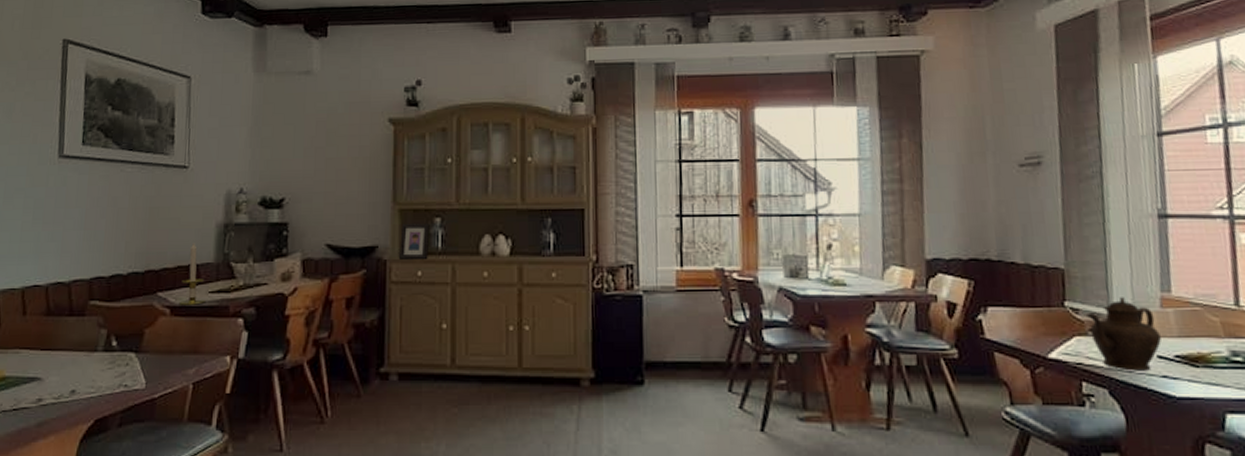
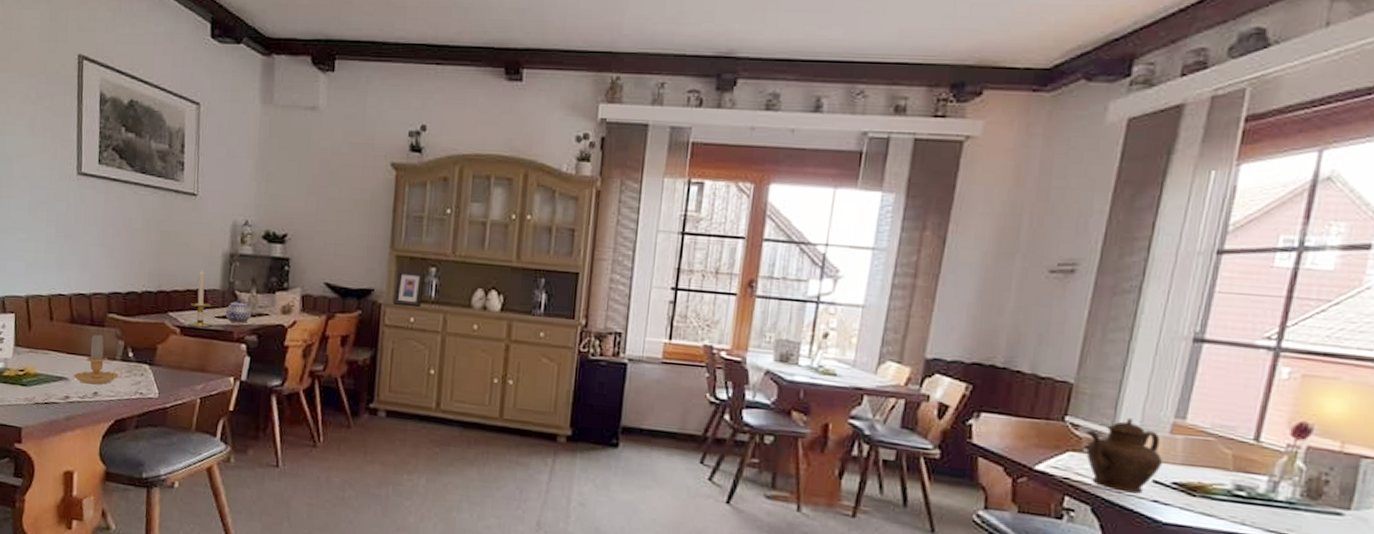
candle: none [47,324,105,382] -> present [73,333,122,385]
teapot: none [220,269,249,296] -> present [225,298,252,323]

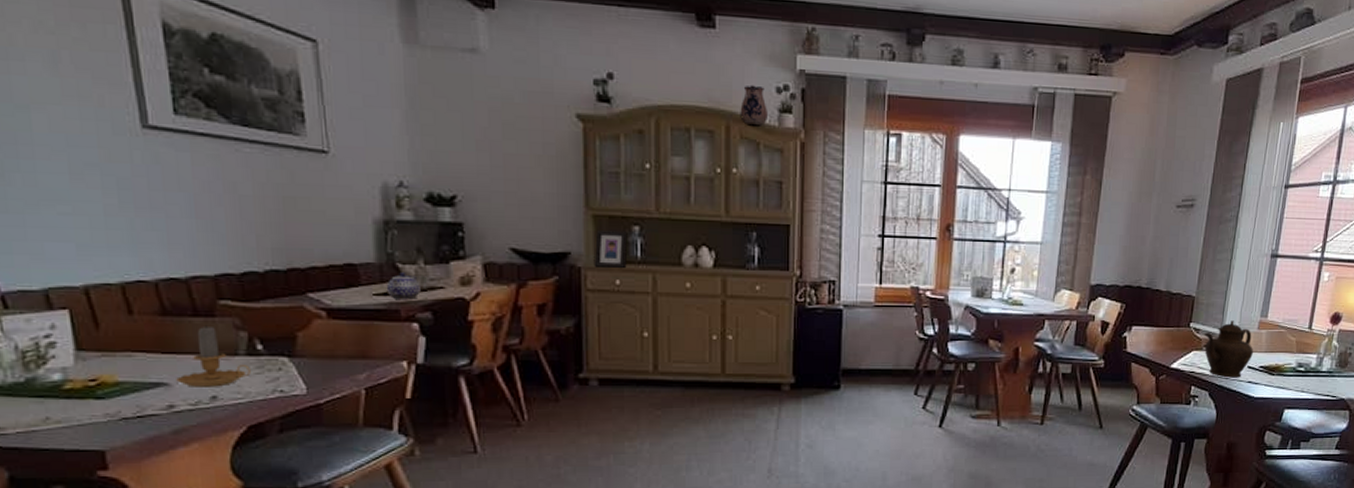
candle: present [188,269,212,328] -> none [337,240,370,308]
ceramic pitcher: none [538,134,566,176] -> present [740,85,767,128]

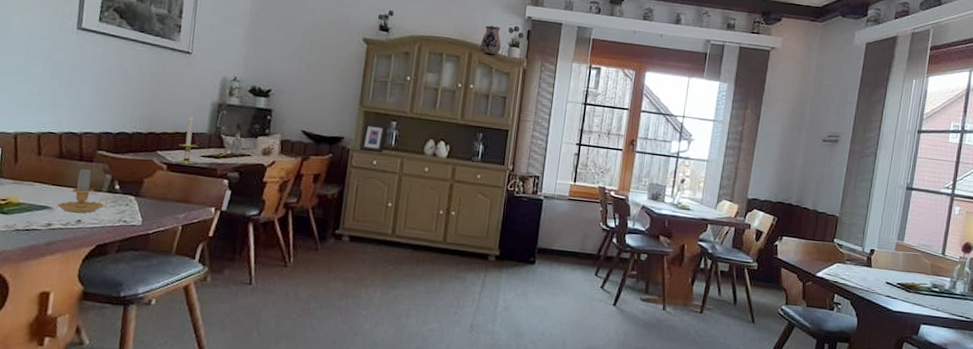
candle: none [337,240,370,308] -> present [175,115,198,165]
teapot: present [386,271,422,299] -> none [211,141,236,162]
teapot: present [1203,320,1253,378] -> none [846,240,891,291]

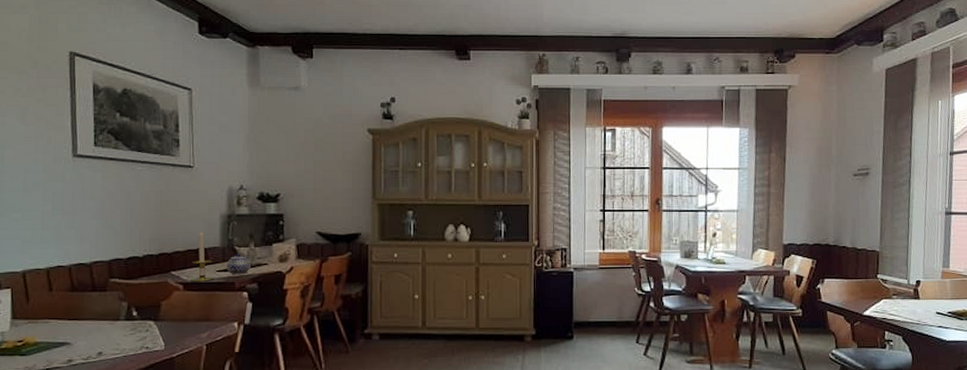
candle: present [57,168,108,213] -> none [76,298,127,346]
teapot: none [211,141,236,162] -> present [226,252,252,274]
picture frame: present [360,122,388,153] -> none [379,215,404,245]
ceramic pitcher: present [480,25,501,56] -> none [489,99,510,131]

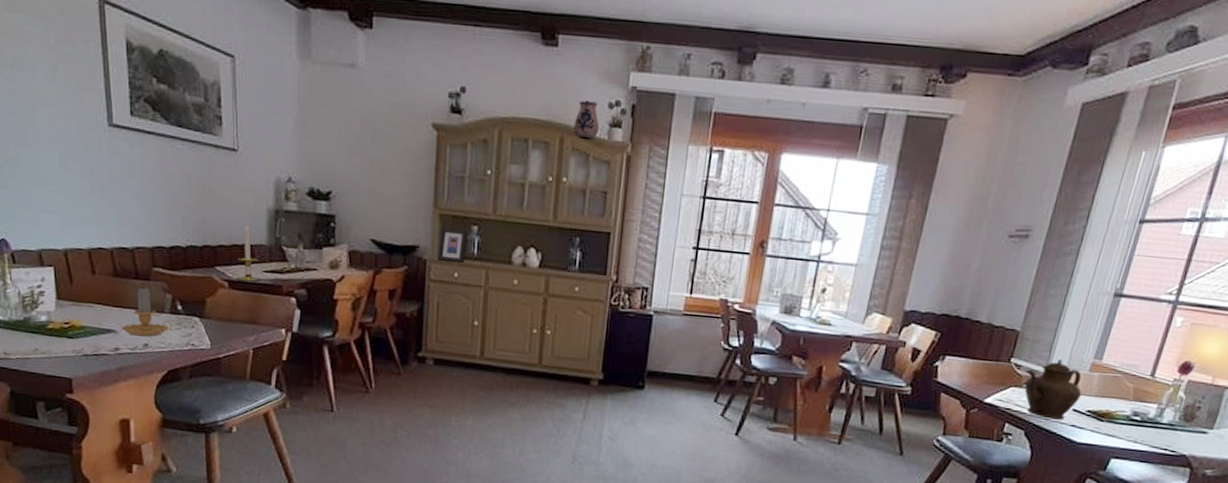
candle: none [76,298,127,346] -> present [121,287,172,337]
teapot: present [226,252,252,274] -> none [273,253,300,278]
picture frame: none [379,215,404,245] -> present [438,227,468,264]
ceramic pitcher: none [489,99,510,131] -> present [573,100,599,141]
teapot: none [891,271,940,323] -> present [1024,359,1082,420]

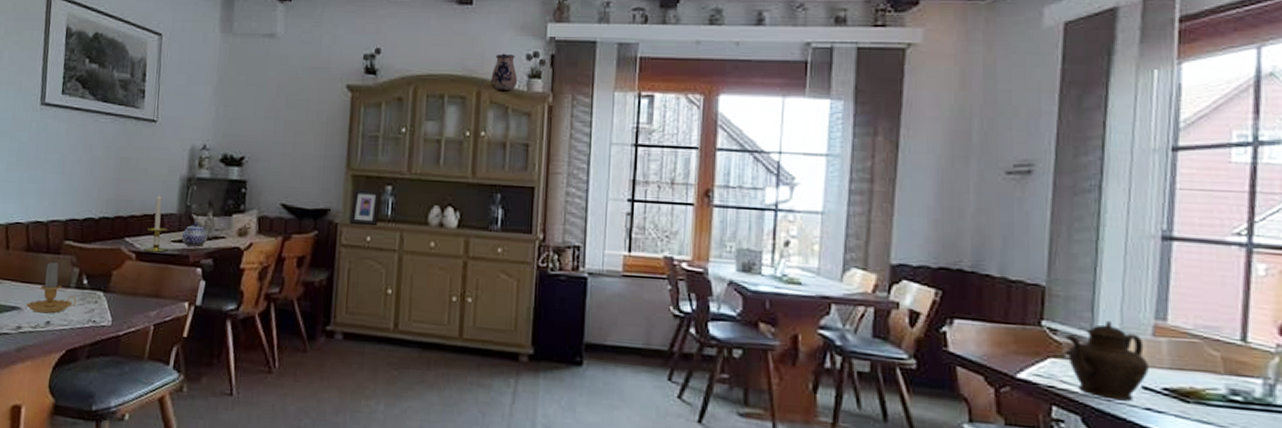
teapot: none [273,253,300,278] -> present [181,221,208,247]

